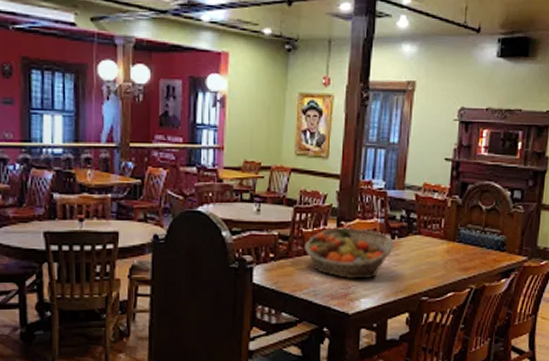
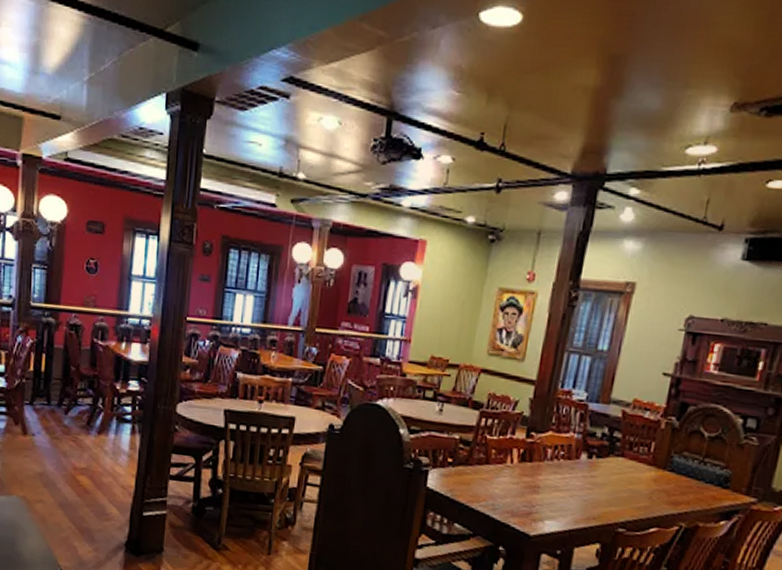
fruit basket: present [304,227,395,279] -> none [487,438,592,499]

